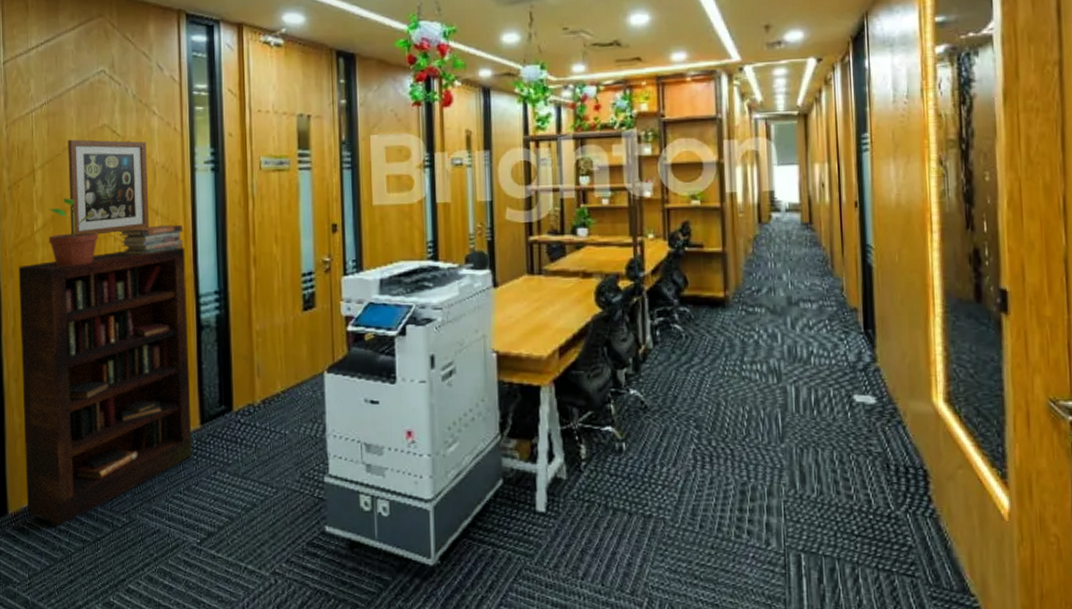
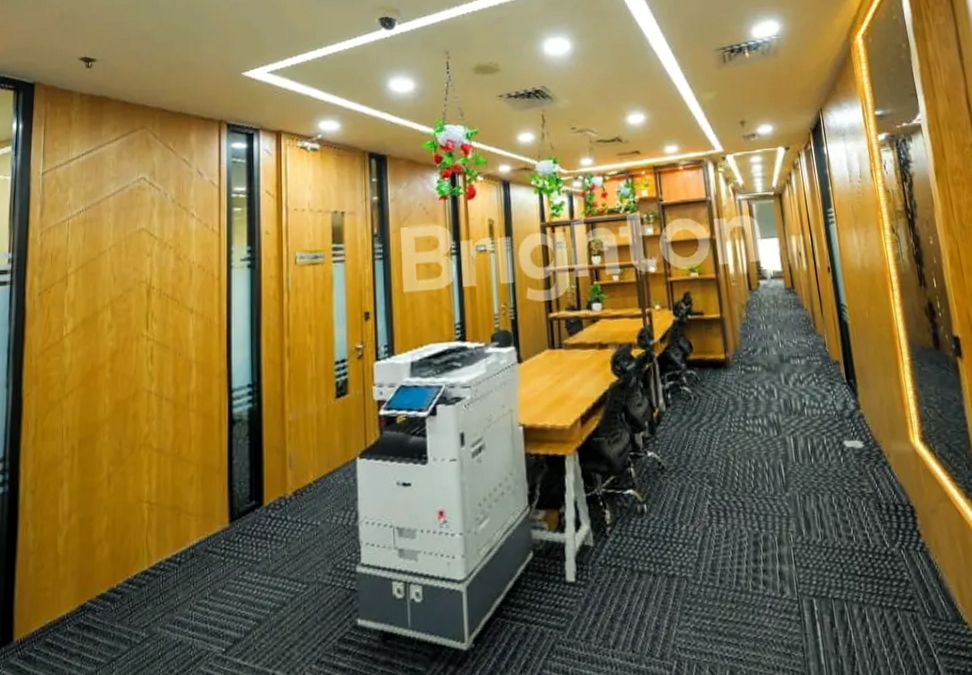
bookcase: present [18,247,193,526] -> none [35,343,220,649]
potted plant: present [48,198,98,266] -> none [77,301,130,370]
wall art: present [68,139,150,235] -> none [102,242,184,337]
book stack: present [119,224,184,255] -> none [152,321,218,355]

